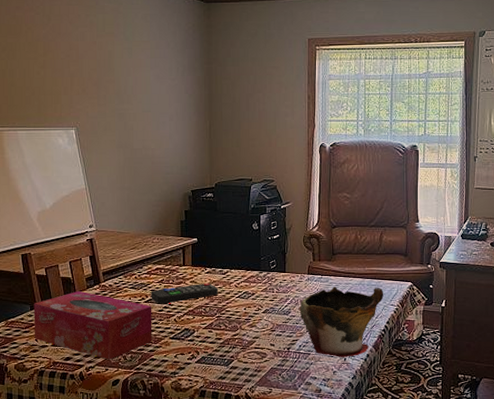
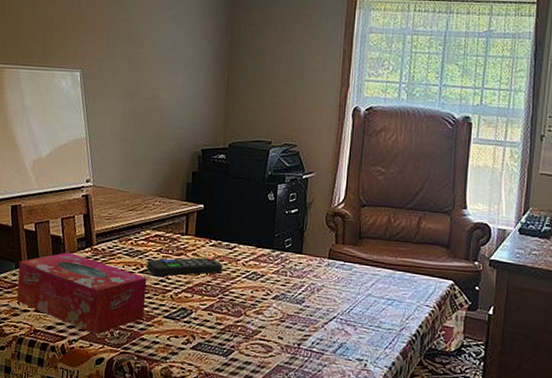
bowl: present [298,286,384,357] -> none [314,276,418,363]

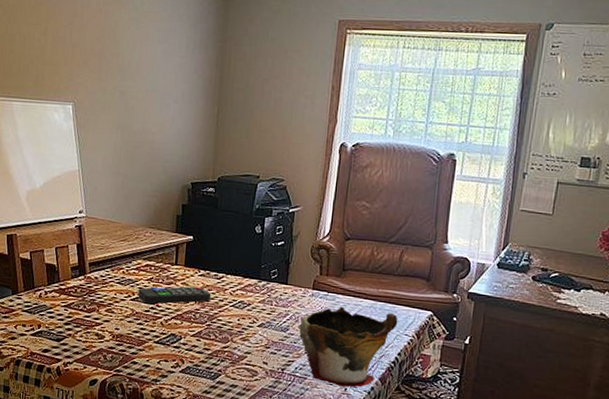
tissue box: present [16,252,147,334] -> none [13,280,138,358]
bowl: none [314,276,418,363] -> present [298,306,398,388]

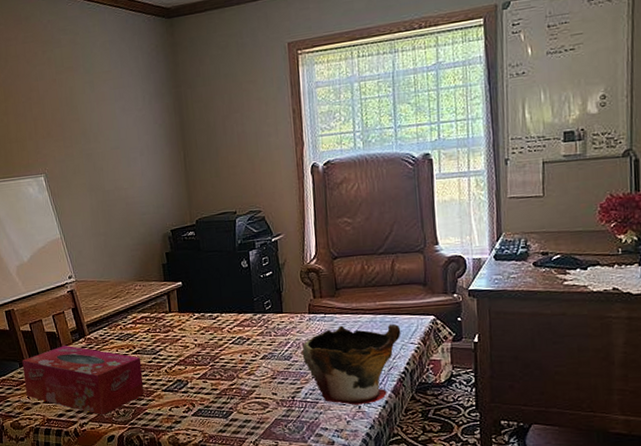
tissue box: none [13,280,138,358] -> present [22,345,145,416]
remote control: present [138,286,212,305] -> none [138,329,210,355]

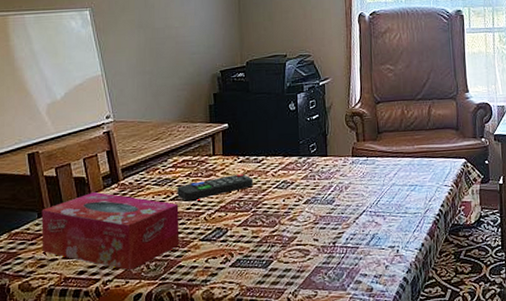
remote control: none [138,329,210,355] -> present [177,173,254,201]
bowl: present [300,324,401,405] -> none [343,167,436,249]

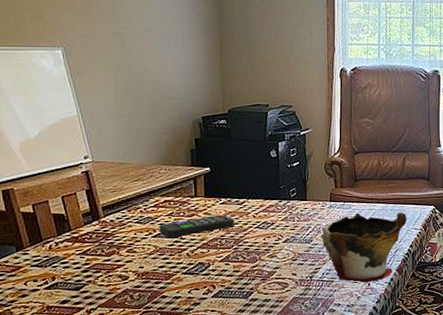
tissue box: present [41,192,180,271] -> none [20,228,163,300]
bowl: none [343,167,436,249] -> present [320,212,407,283]

